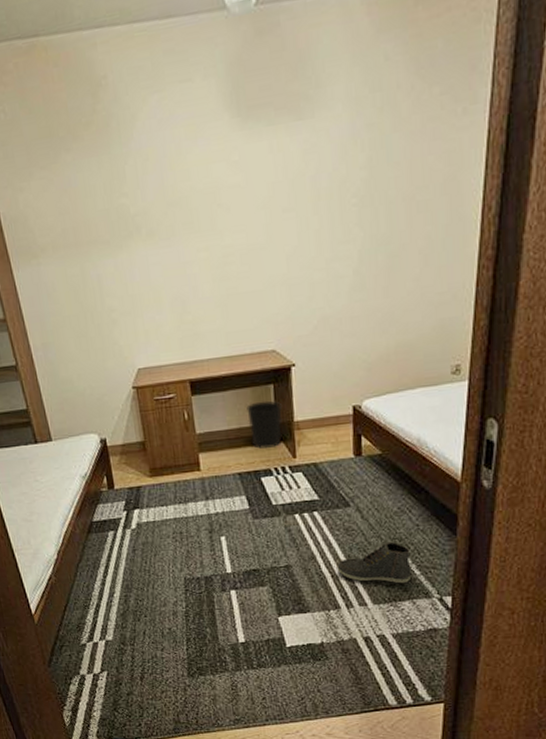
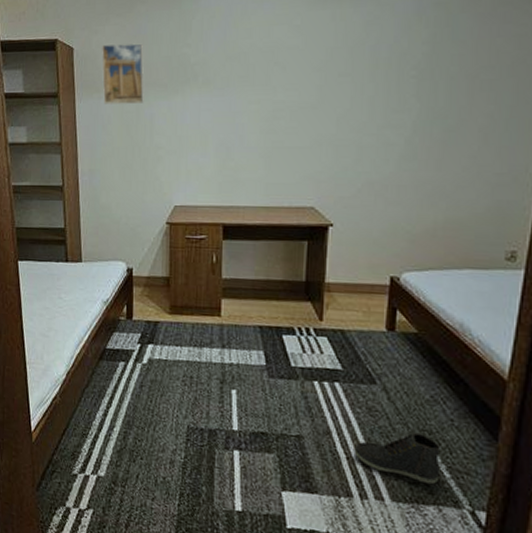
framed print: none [30,197,88,271] -> present [101,43,144,104]
wastebasket: present [246,400,283,449] -> none [276,256,314,307]

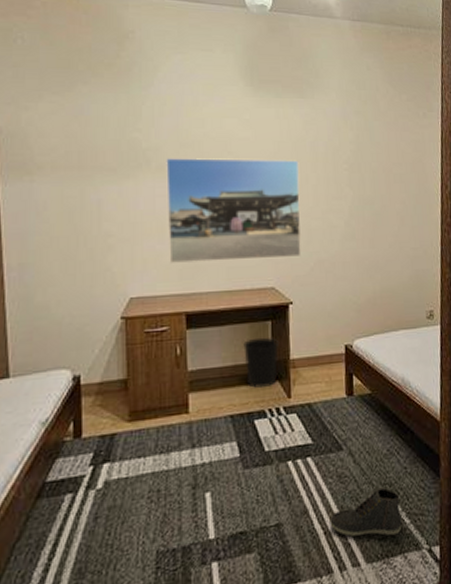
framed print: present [101,43,144,104] -> none [33,122,89,188]
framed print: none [210,68,355,177] -> present [166,158,301,263]
wastebasket: none [276,256,314,307] -> present [243,337,279,389]

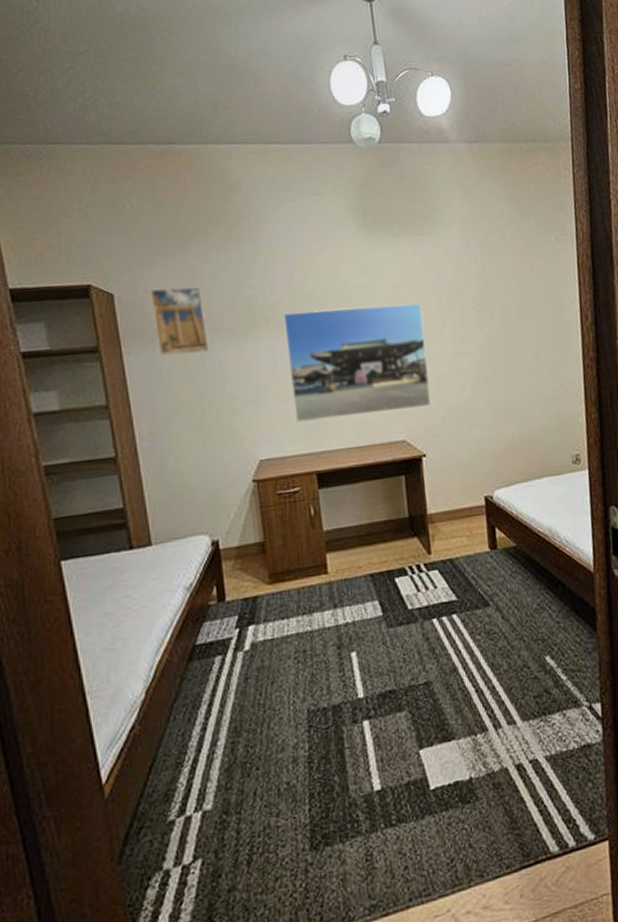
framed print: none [33,122,89,188] -> present [149,286,210,356]
wastebasket: present [243,337,279,389] -> none [377,493,416,546]
sneaker: present [330,487,402,537] -> none [480,643,558,695]

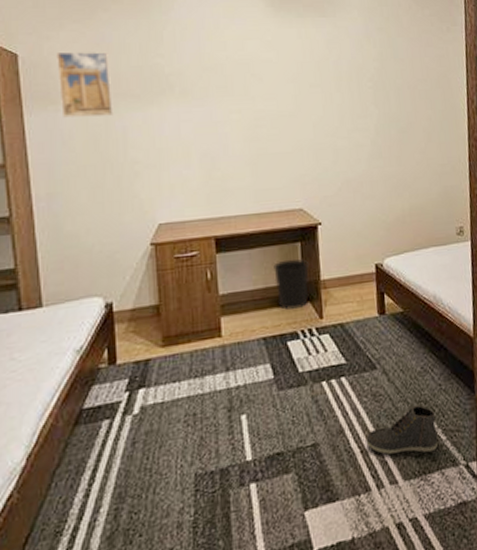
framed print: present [283,303,431,422] -> none [189,80,328,188]
wastebasket: none [377,493,416,546] -> present [273,259,309,310]
sneaker: none [480,643,558,695] -> present [366,405,438,455]

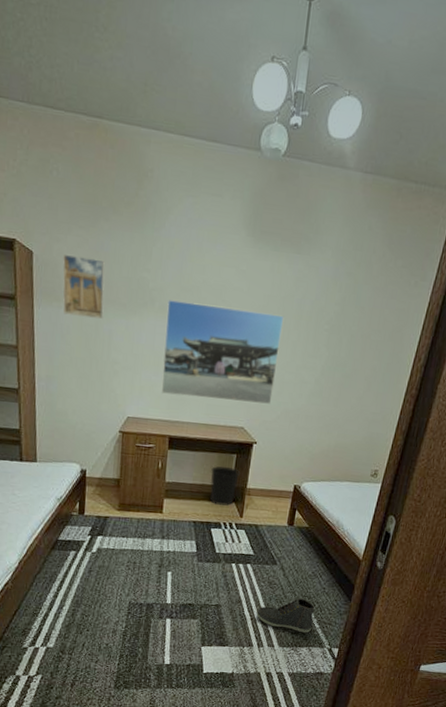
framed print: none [189,80,328,188] -> present [161,300,284,404]

